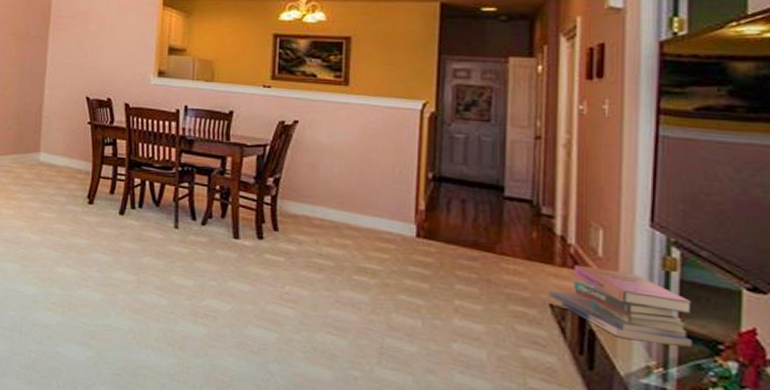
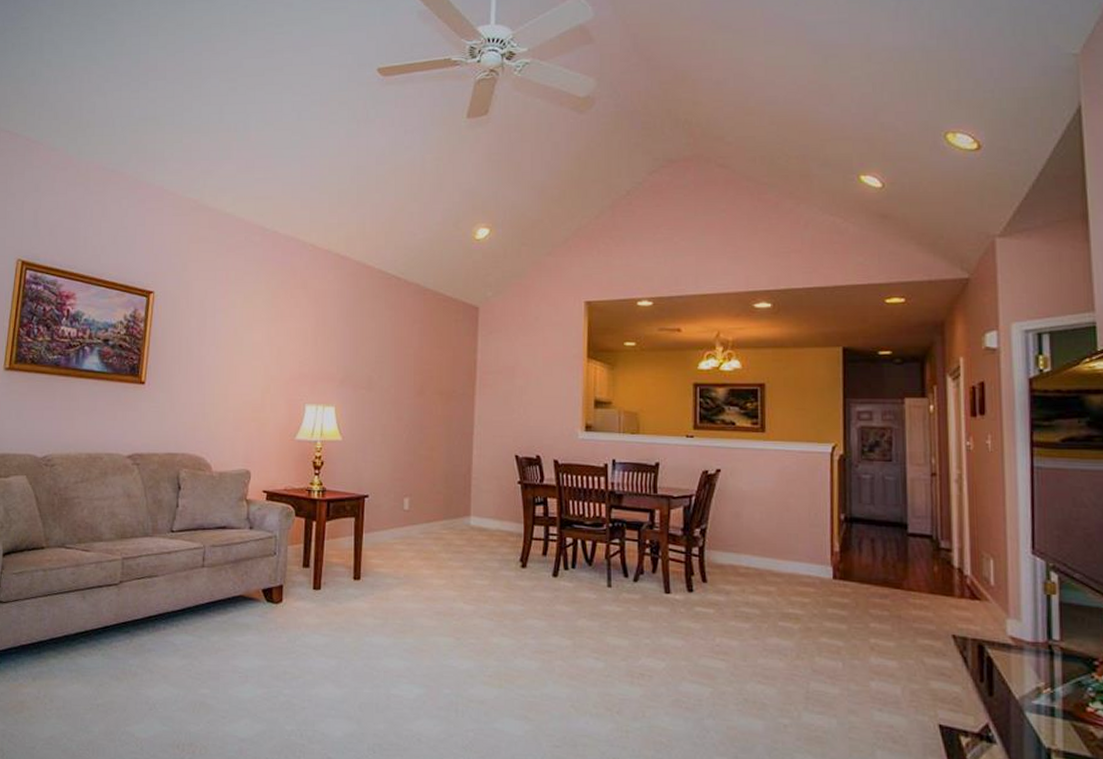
books: present [549,264,693,349] -> none [951,595,1073,667]

